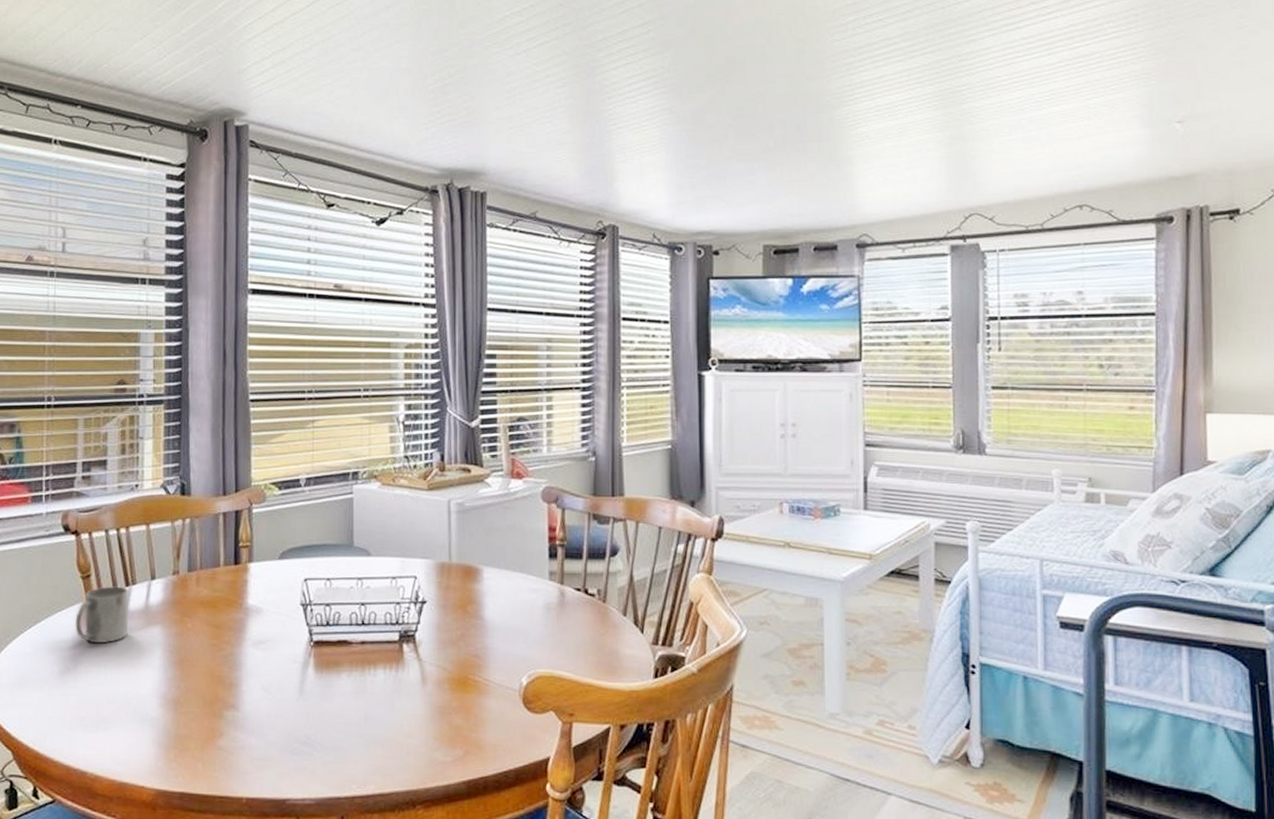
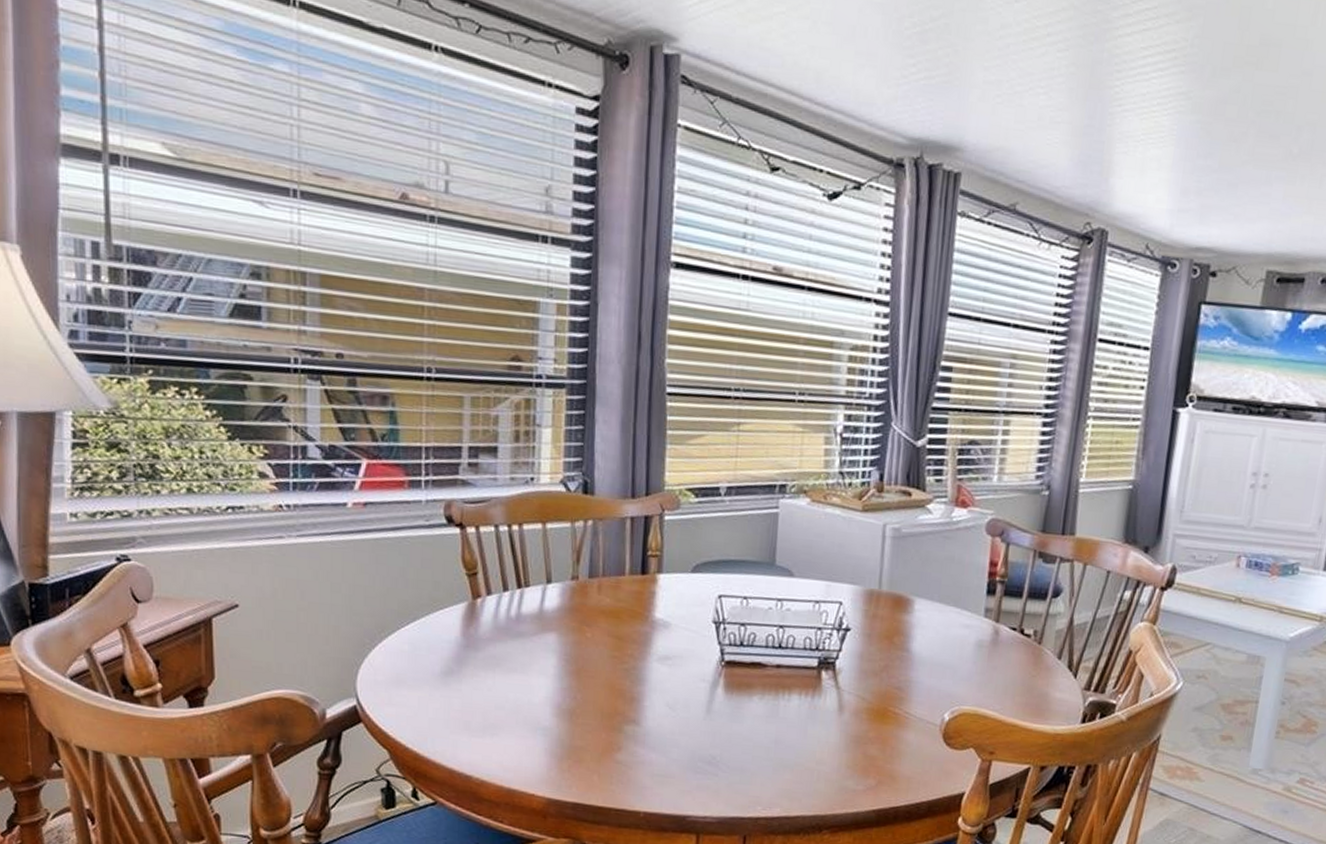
mug: present [75,586,129,644] -> none [460,586,521,647]

